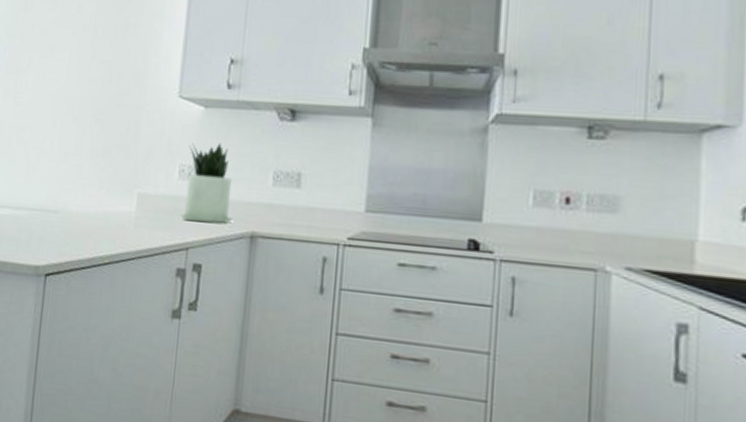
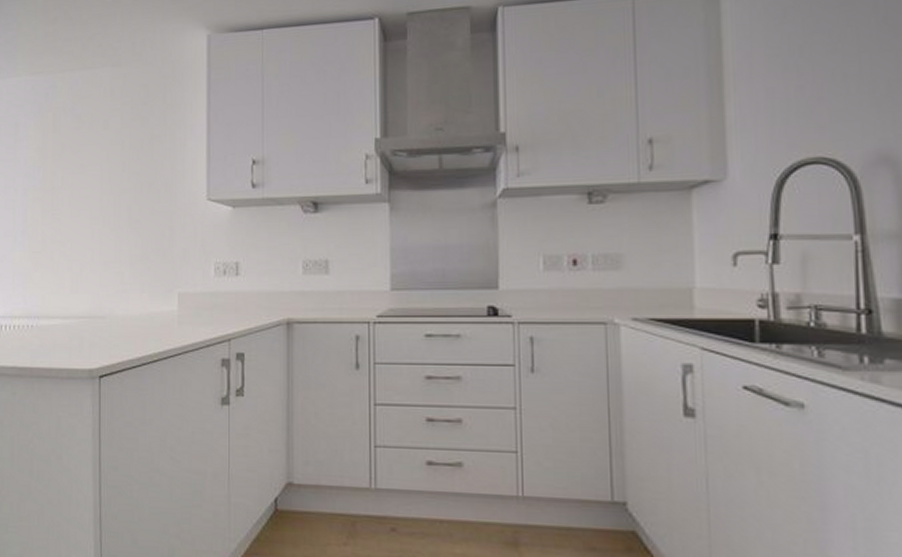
planter: present [179,143,234,224] -> none [219,239,270,314]

